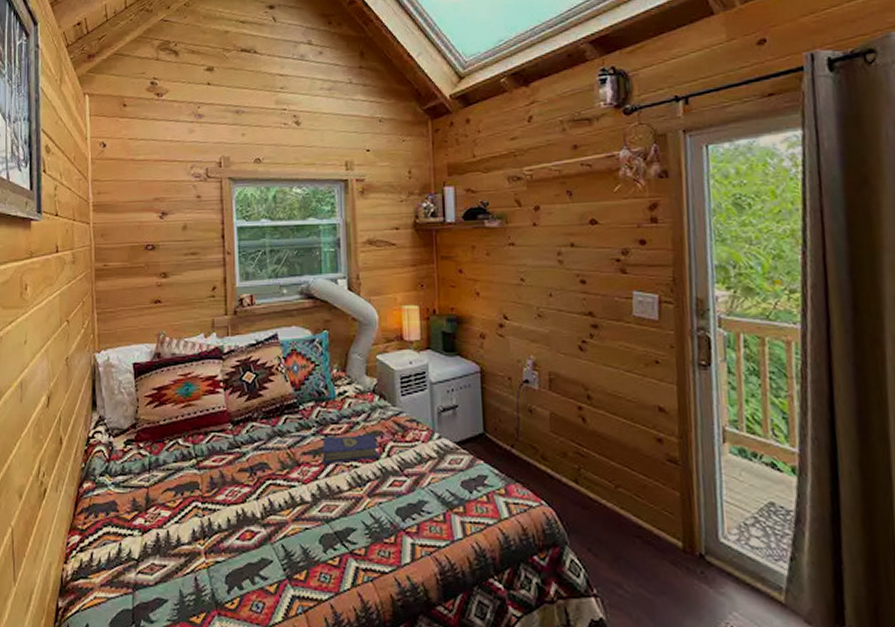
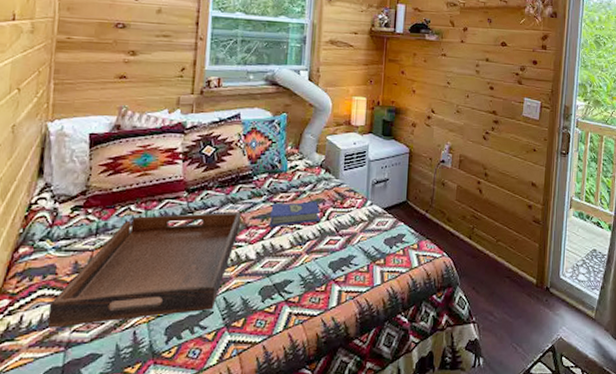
serving tray: none [114,447,292,568] -> present [47,212,242,328]

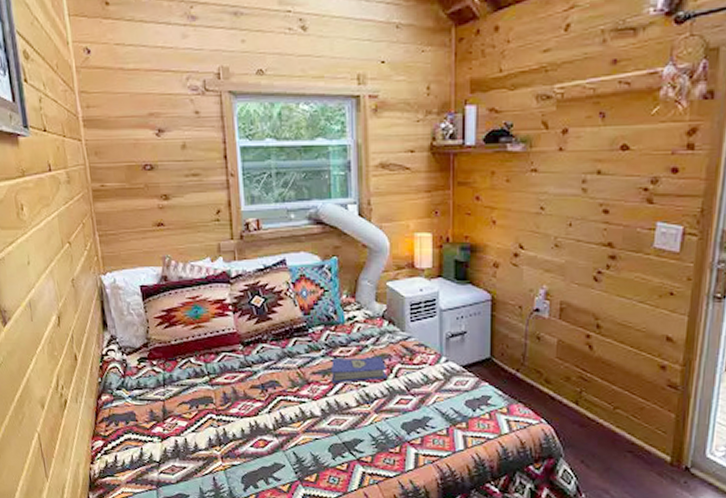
serving tray: present [47,212,242,328] -> none [136,367,302,469]

